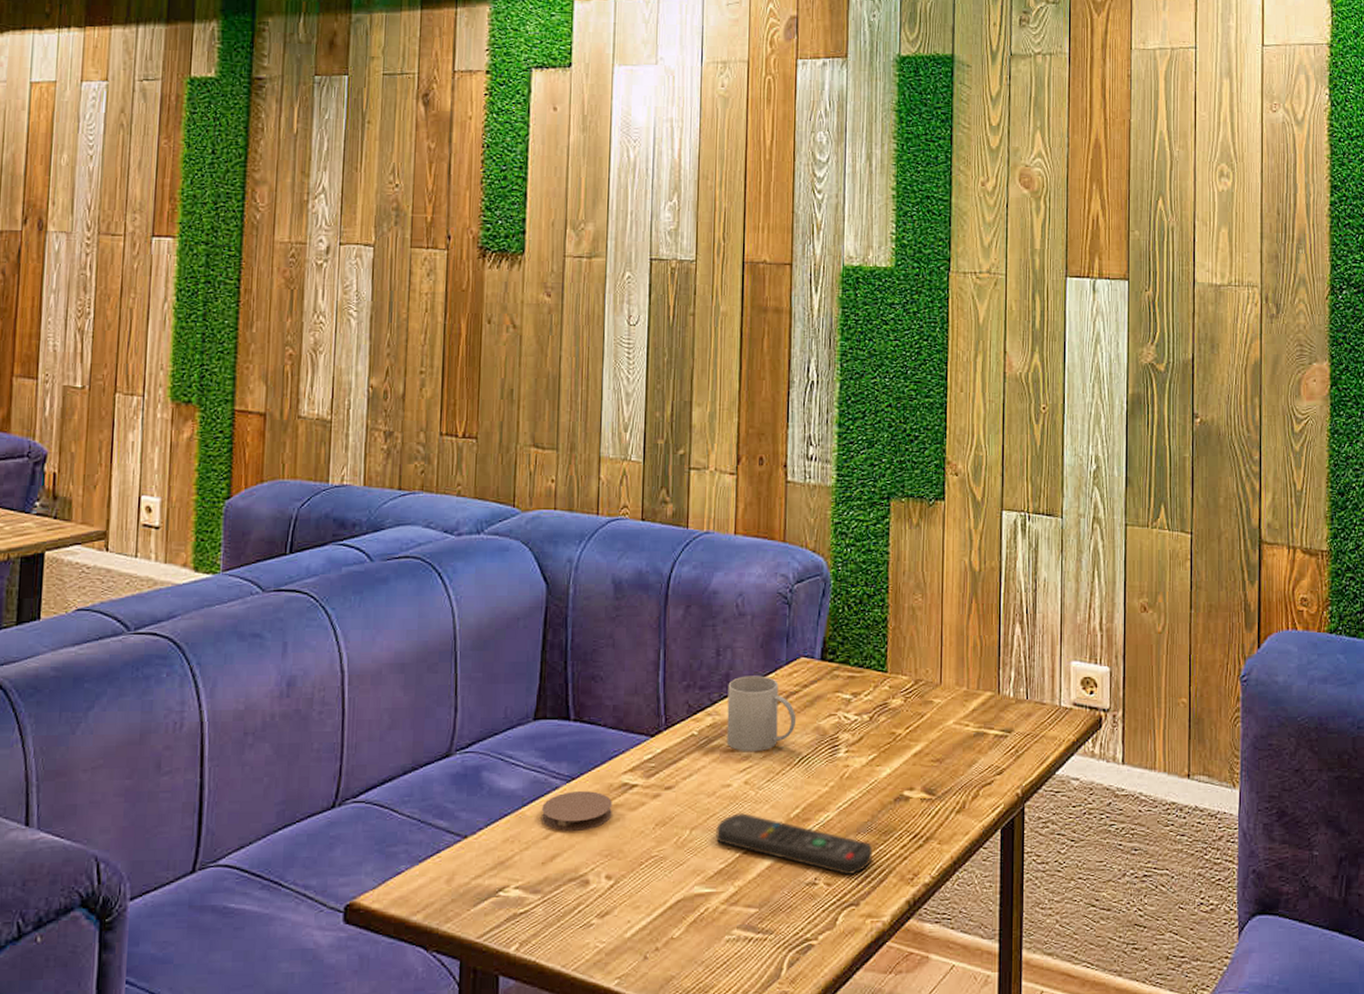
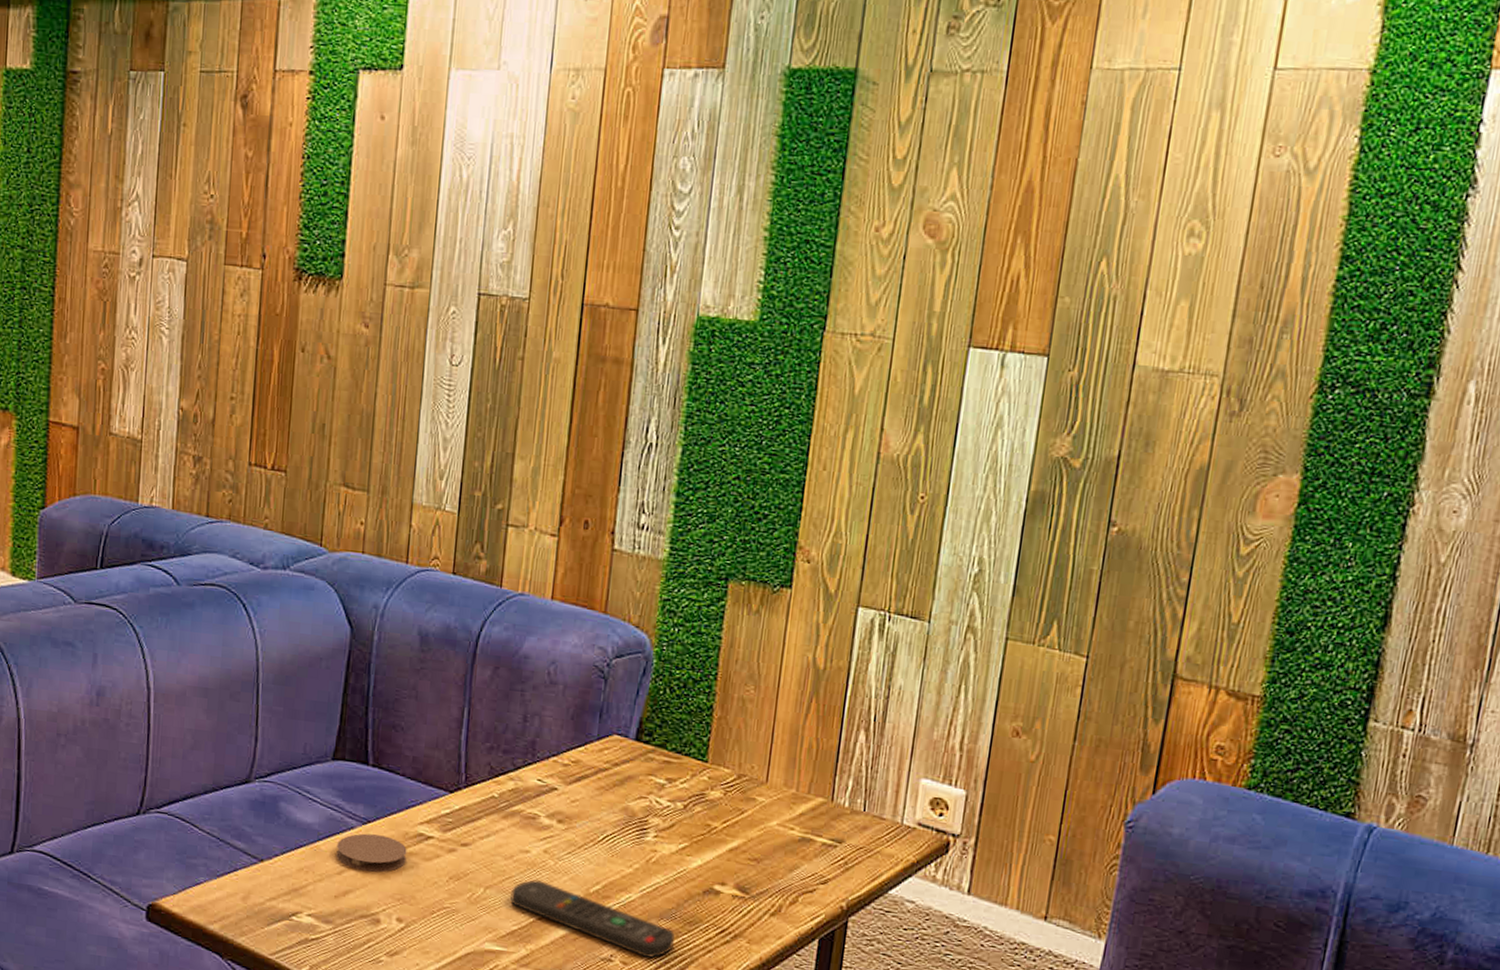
mug: present [727,675,797,752] -> none [528,745,604,824]

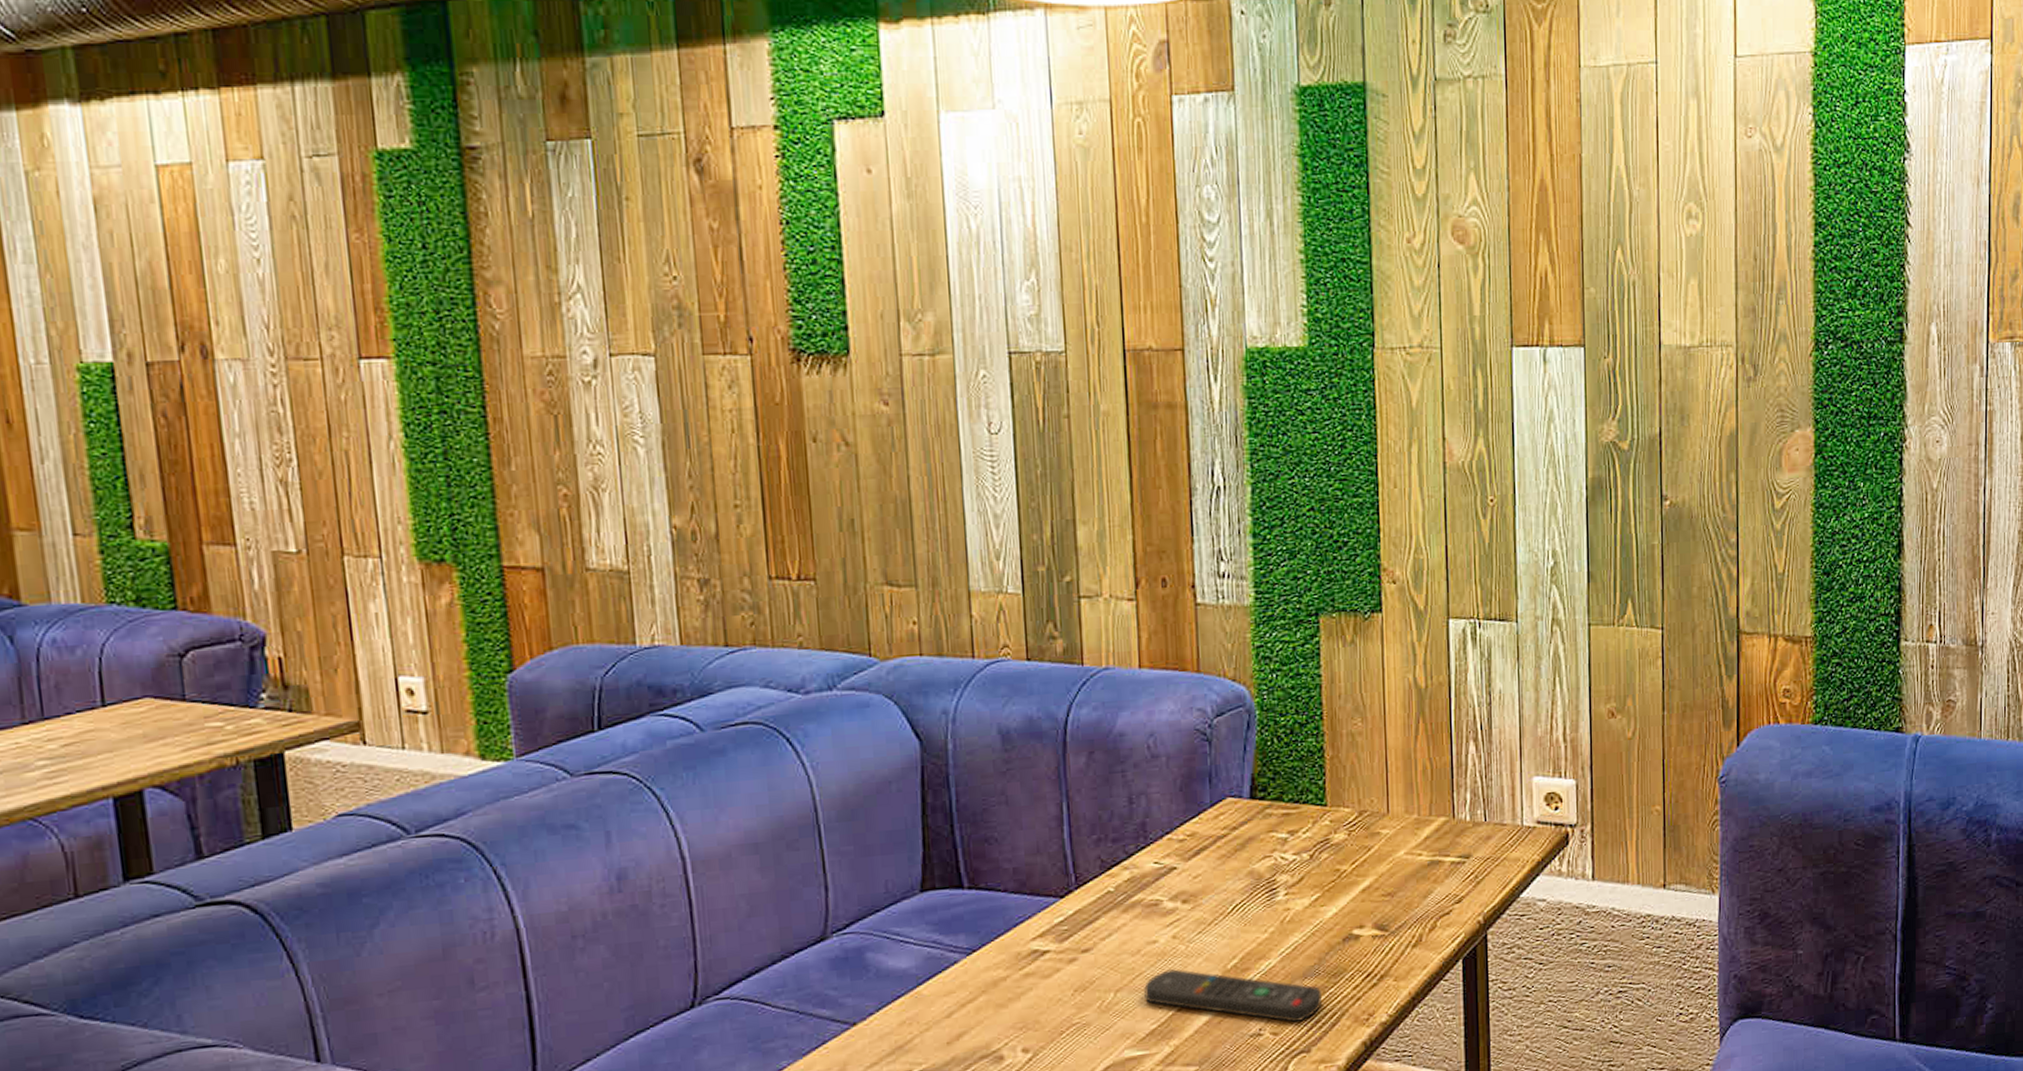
coaster: present [336,833,407,873] -> none [941,962,1023,1008]

